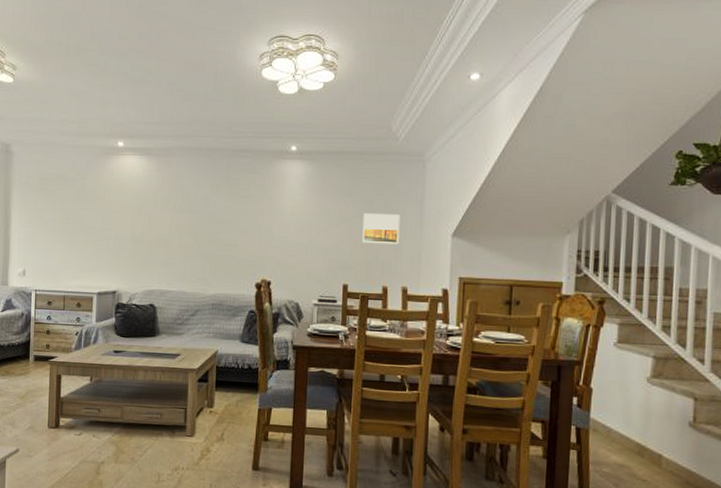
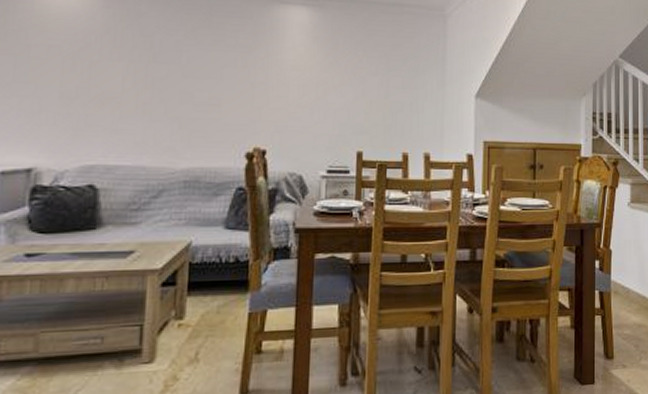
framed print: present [362,213,400,245] -> none [378,70,421,106]

